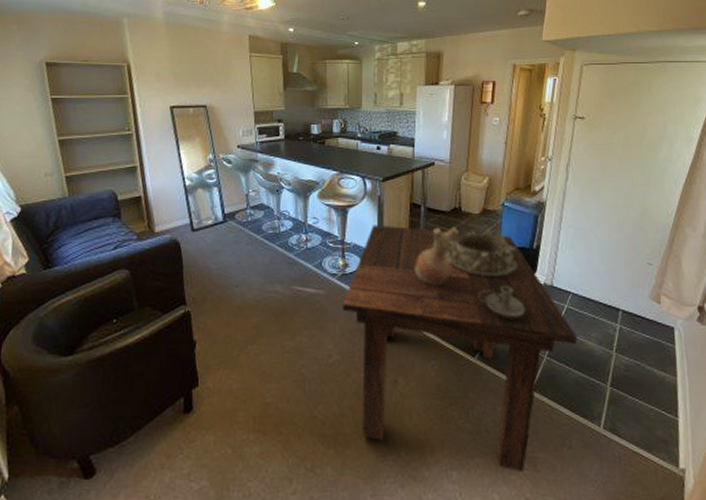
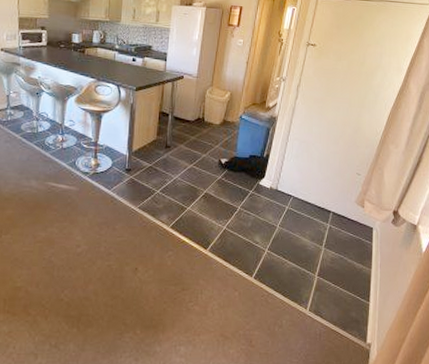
dining table: present [343,225,578,473] -> none [92,129,295,348]
vase: present [415,226,459,285] -> none [159,134,201,186]
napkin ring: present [446,230,517,278] -> none [188,139,249,181]
candle holder: present [477,285,525,318] -> none [213,188,253,217]

